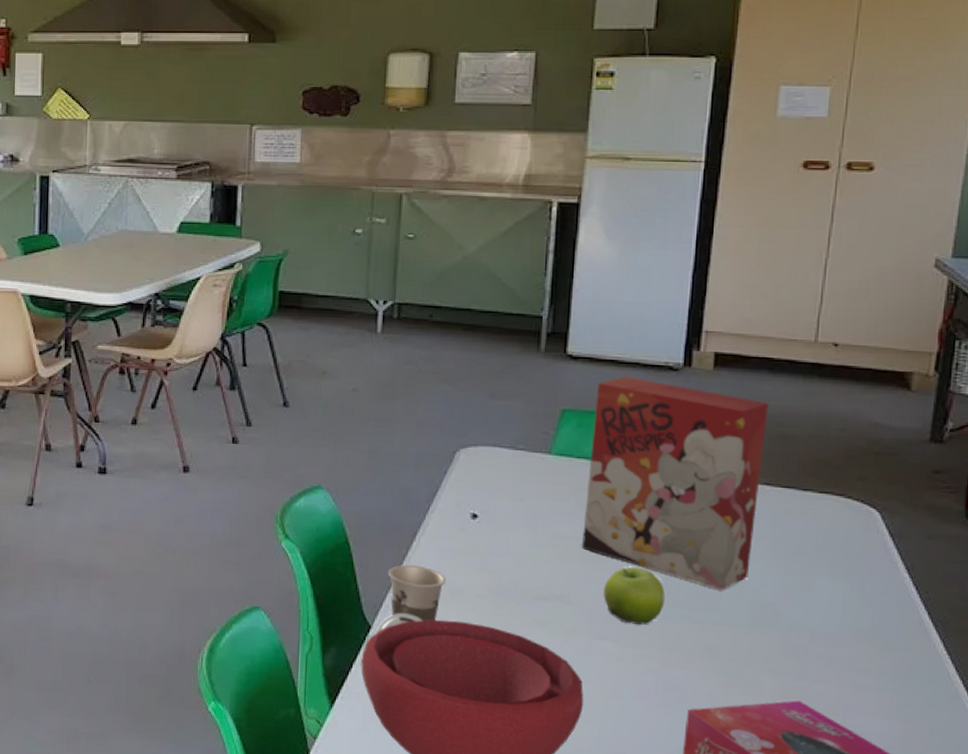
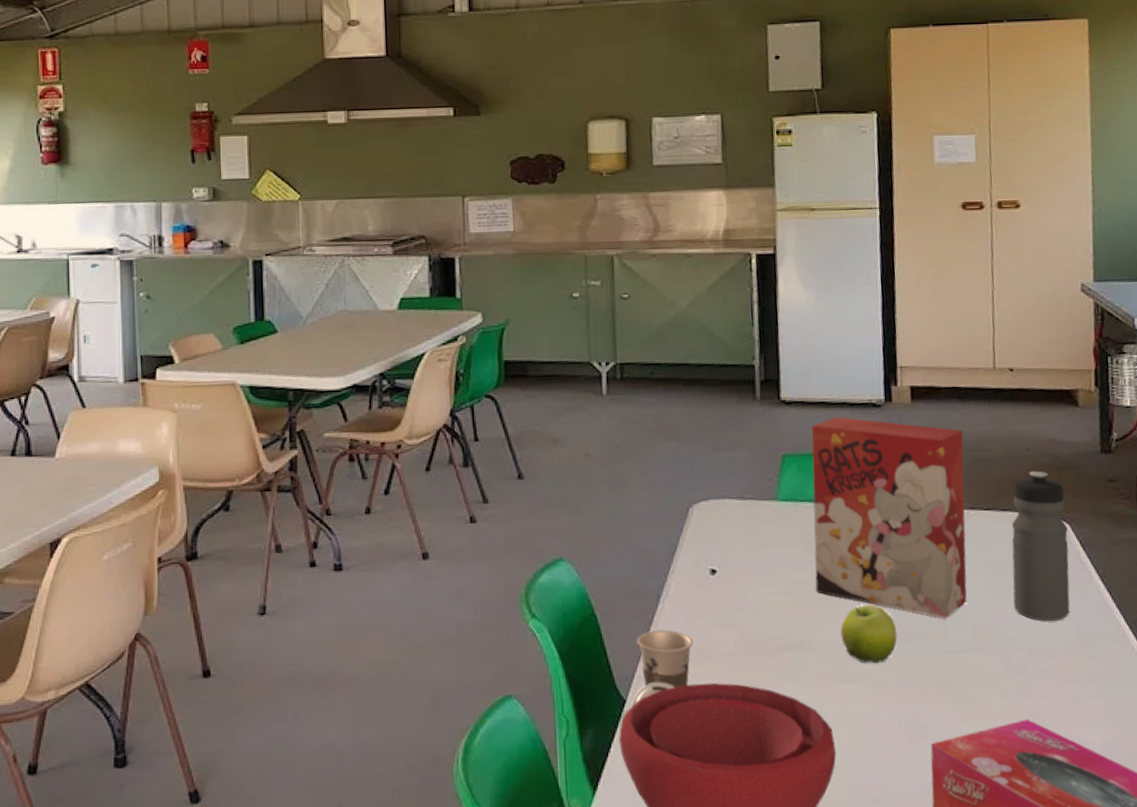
water bottle: none [801,452,879,608] -> present [1011,470,1070,621]

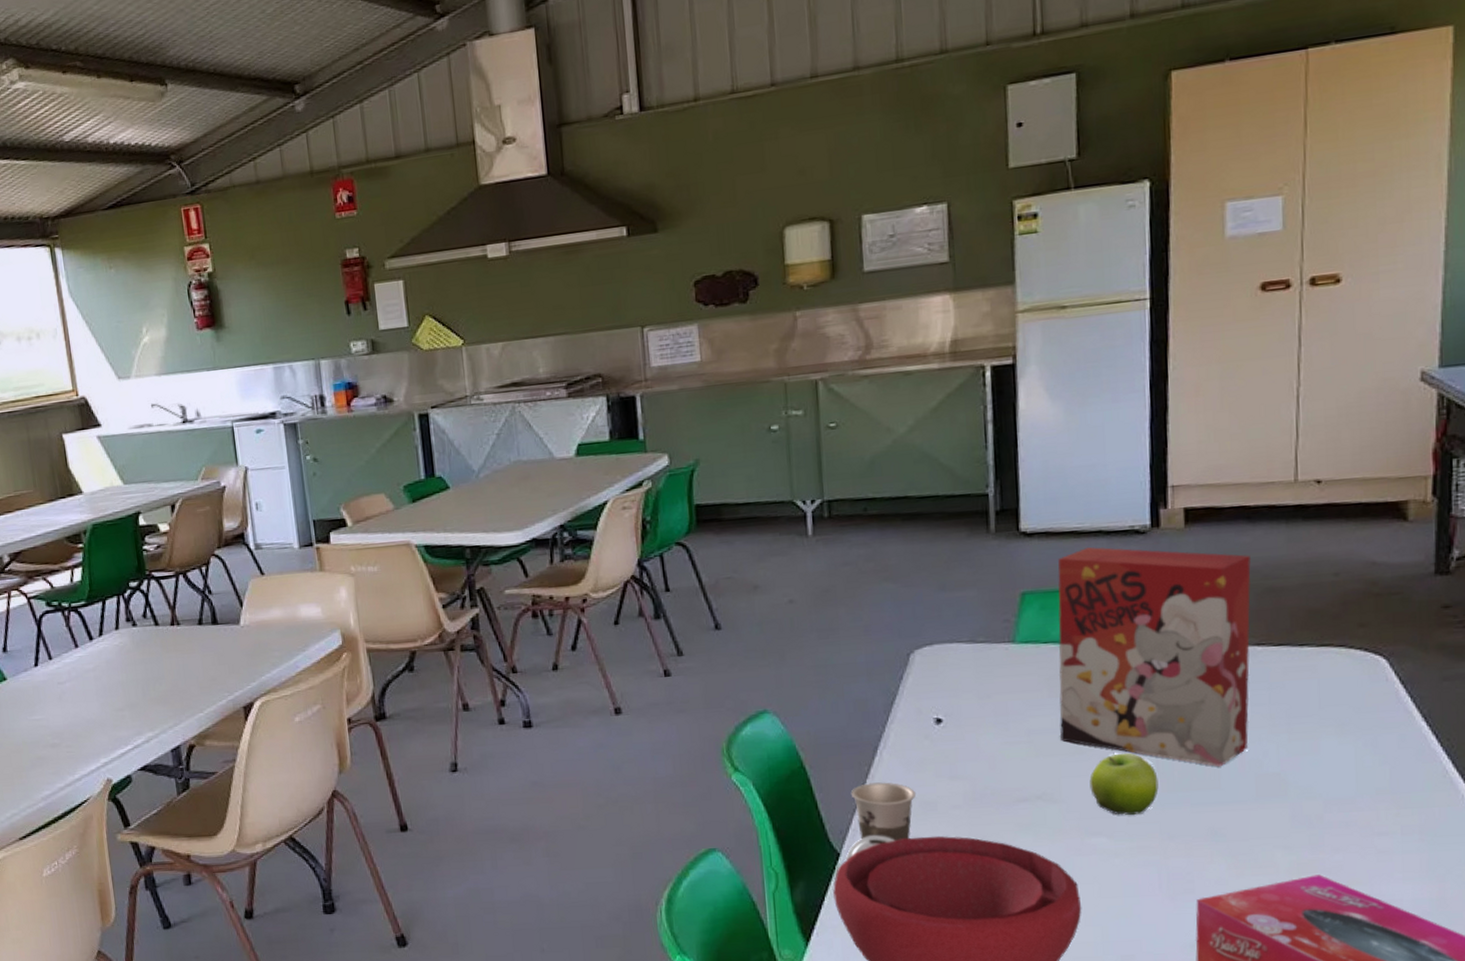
water bottle: present [1011,470,1070,621] -> none [1307,598,1384,769]

